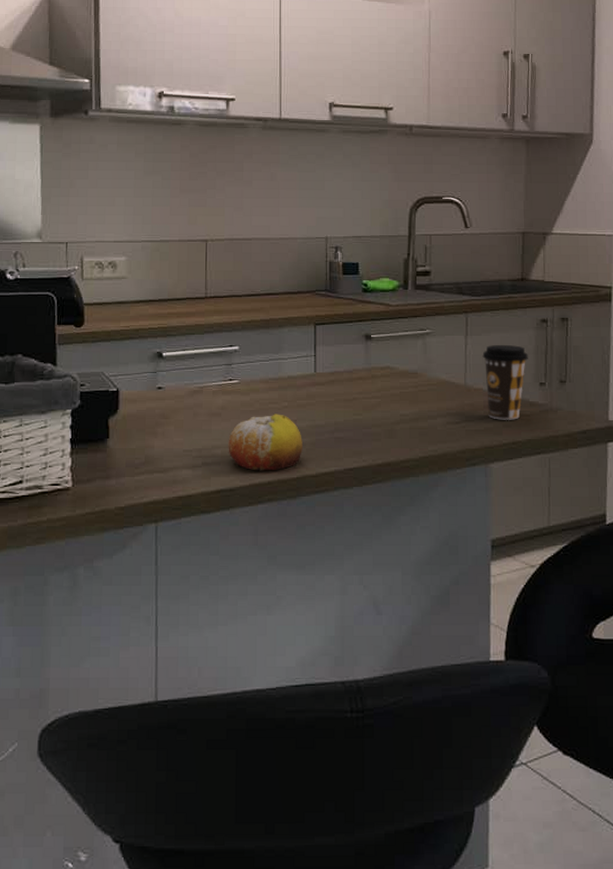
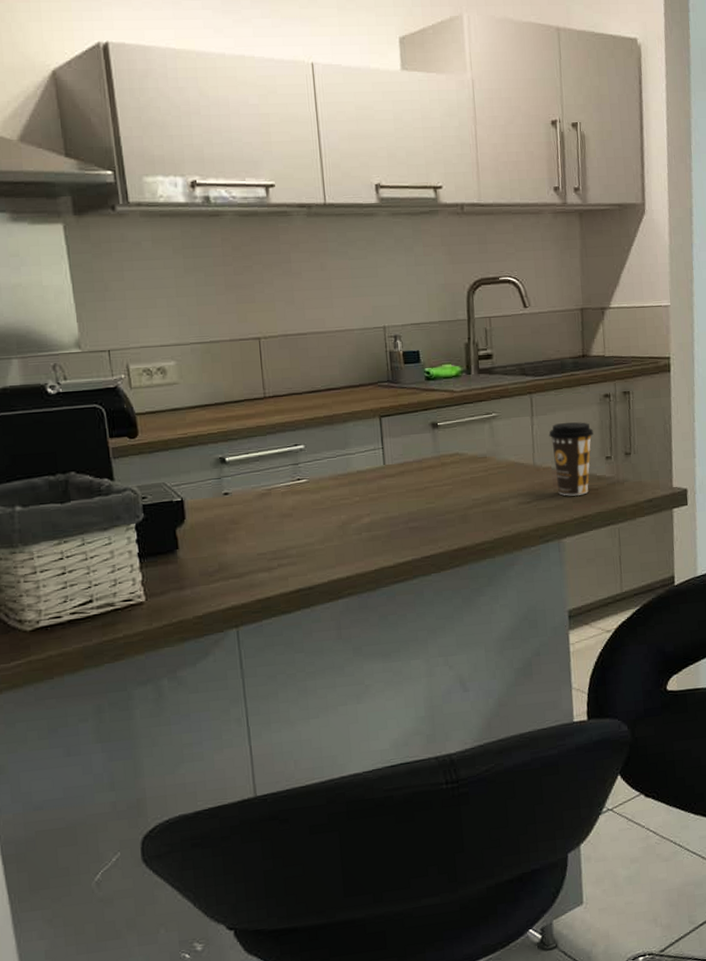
fruit: present [228,414,302,471] -> none [302,509,378,567]

